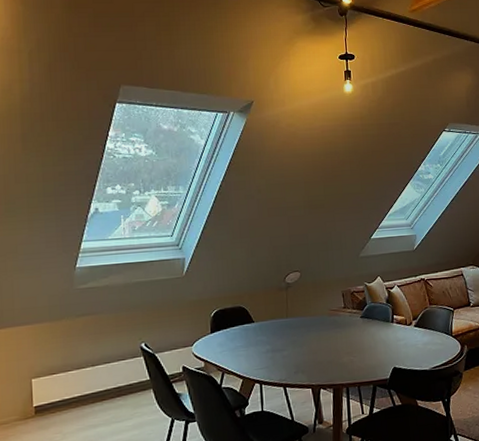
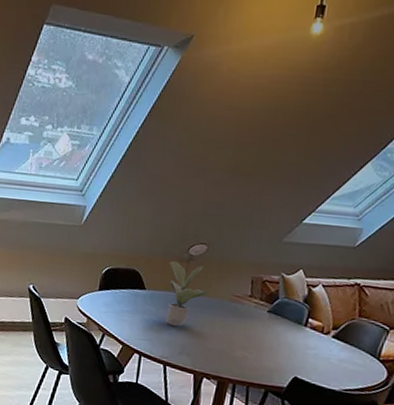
potted plant: none [270,291,308,350] -> present [165,261,207,326]

